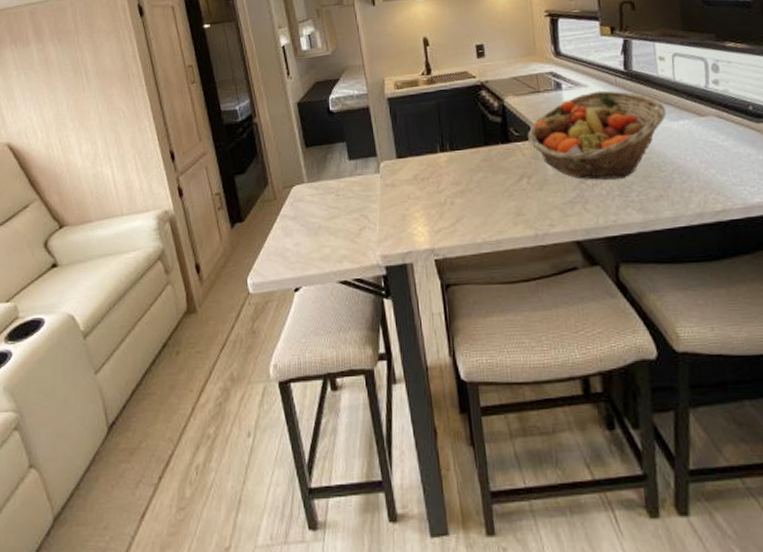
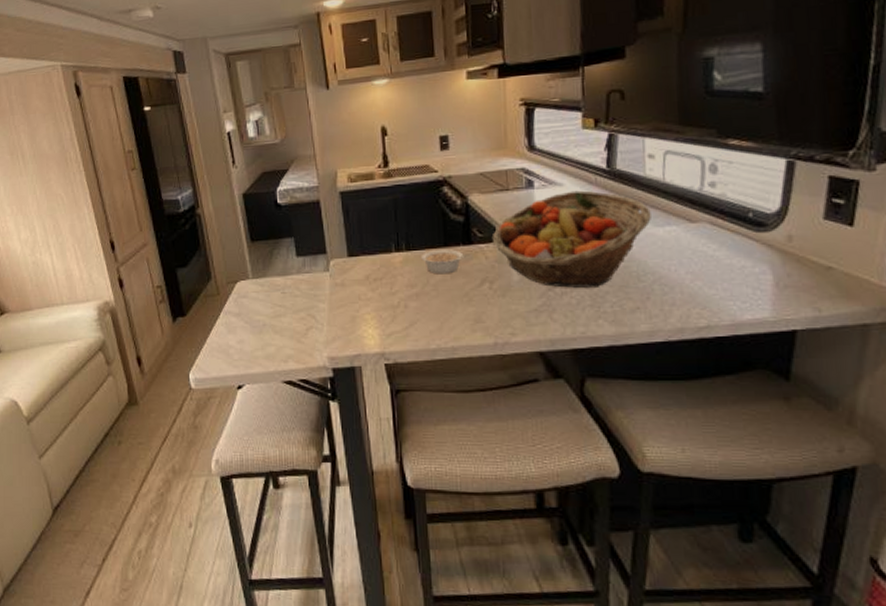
legume: none [464,148,508,172] -> present [421,249,470,275]

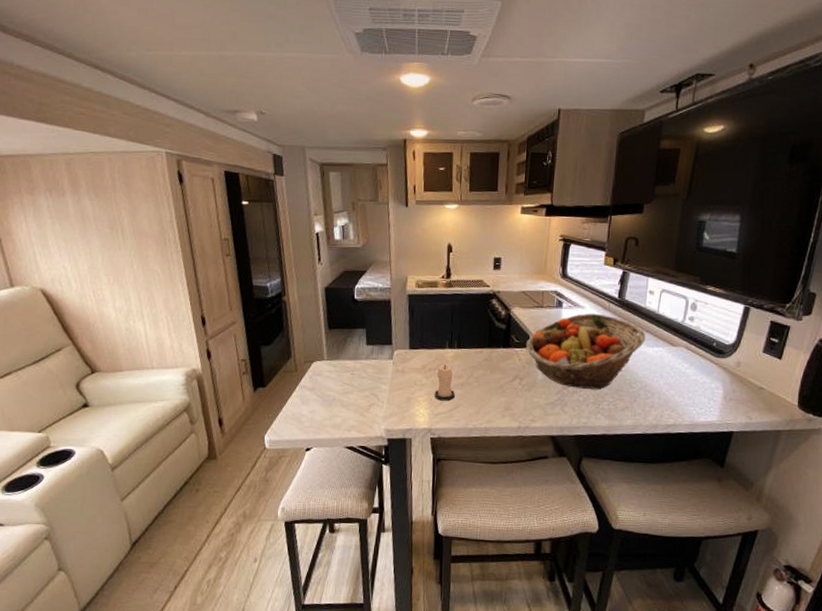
candle: none [384,271,409,317] -> present [435,364,455,401]
legume: present [421,249,470,275] -> none [469,349,507,370]

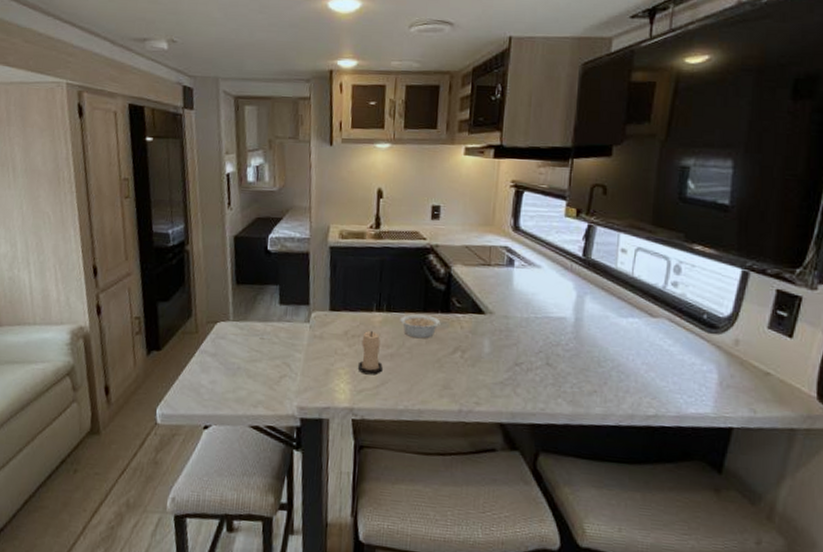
legume: none [469,349,507,370] -> present [400,314,446,339]
fruit basket: present [525,313,646,389] -> none [468,273,617,368]

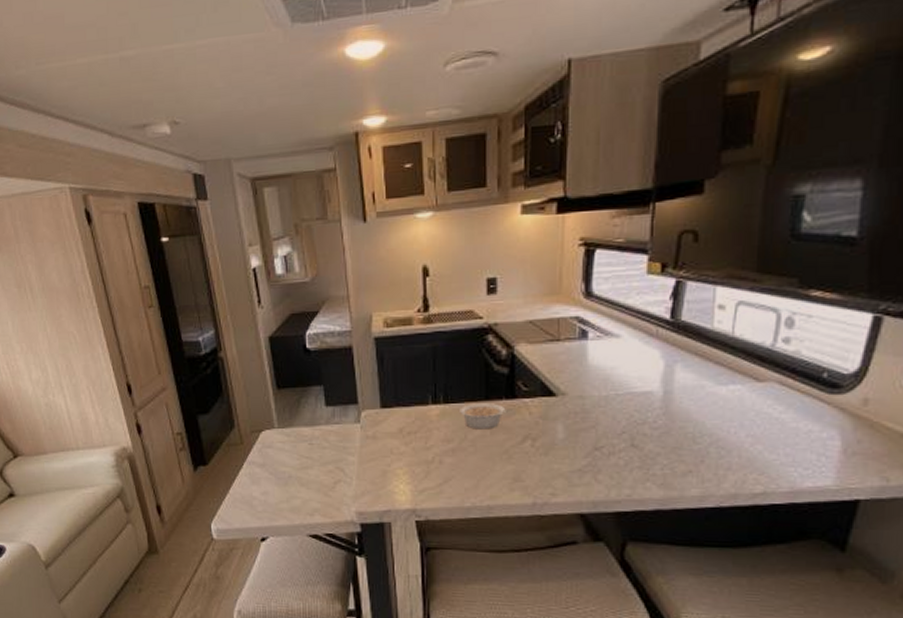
candle: present [358,330,383,375] -> none [418,425,444,473]

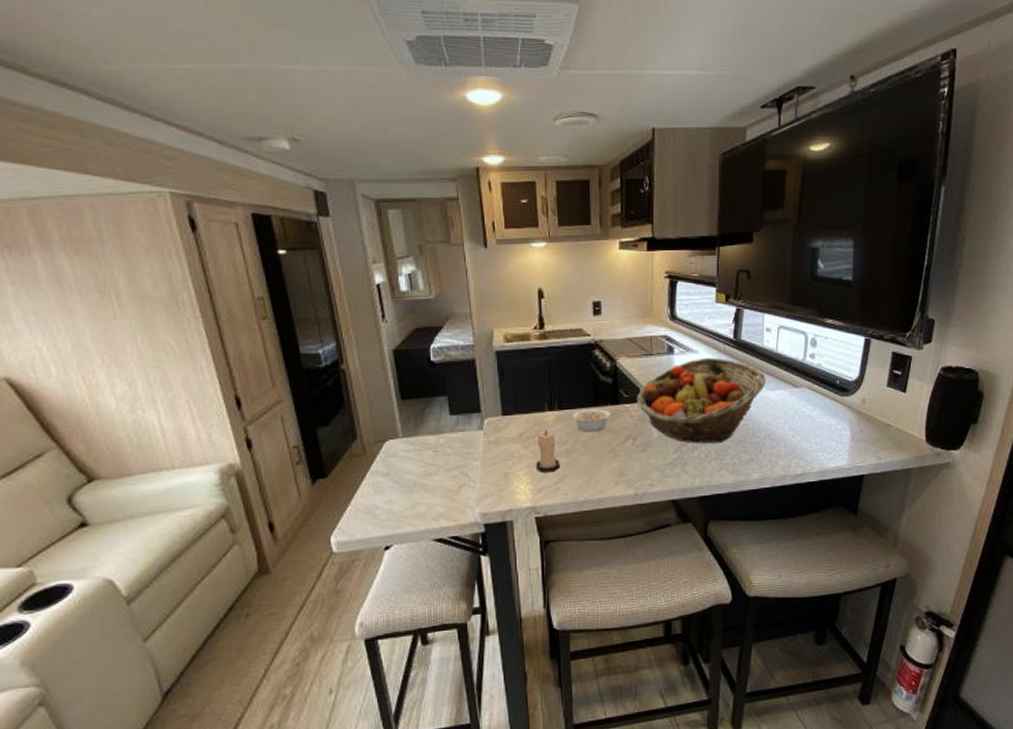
candle: none [418,425,444,473] -> present [536,429,560,473]
fruit basket: none [537,343,715,448] -> present [636,357,766,443]

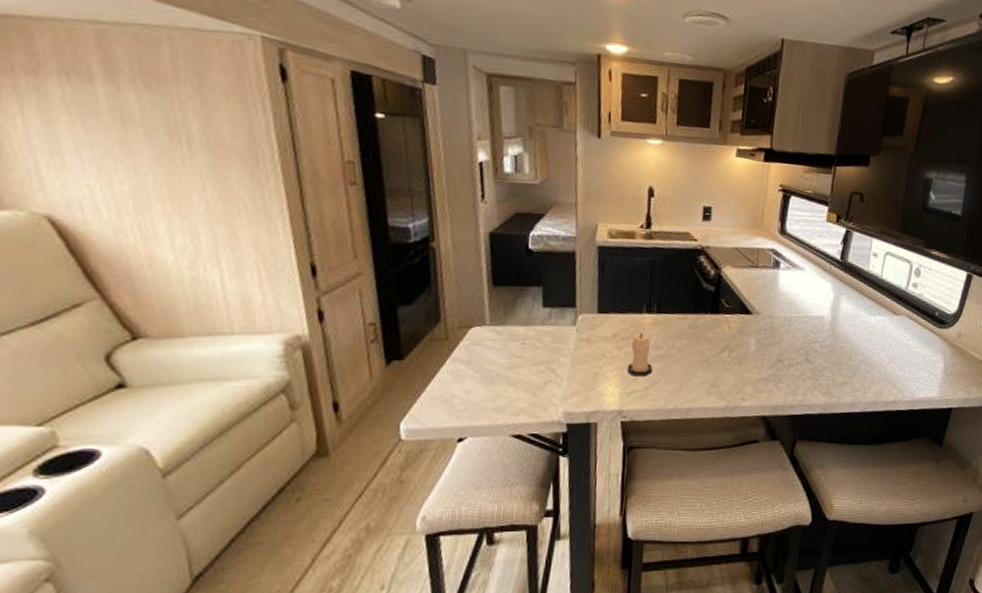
legume: present [572,409,616,432] -> none [670,315,715,340]
fruit basket: present [636,357,766,443] -> none [736,275,868,363]

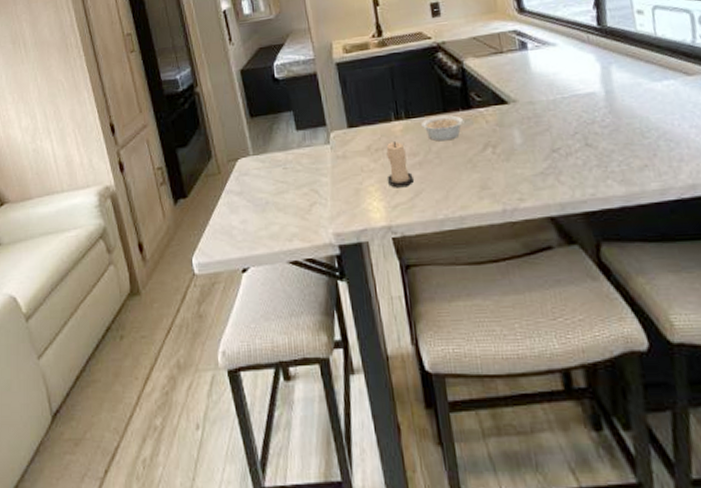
legume: none [670,315,715,340] -> present [421,115,470,141]

